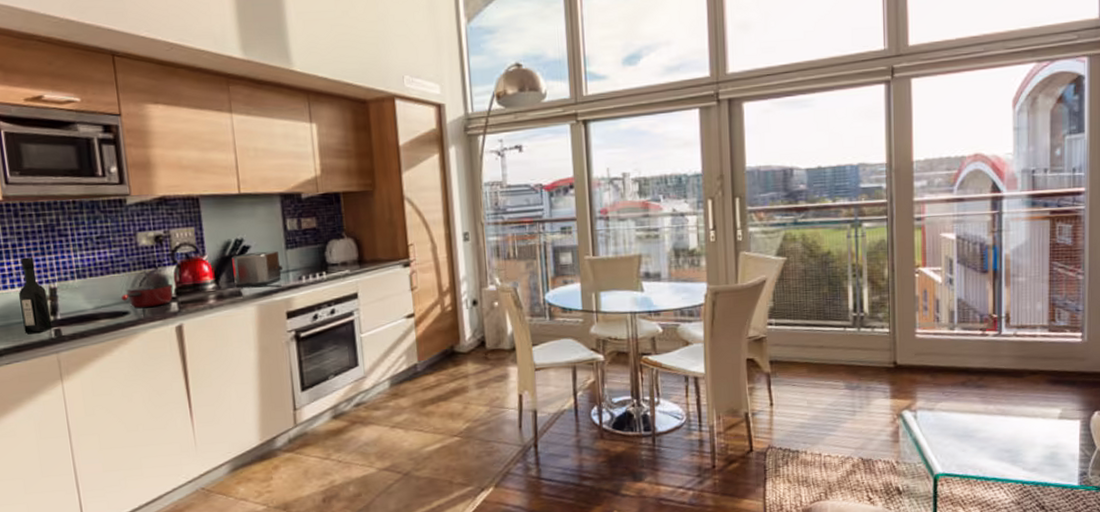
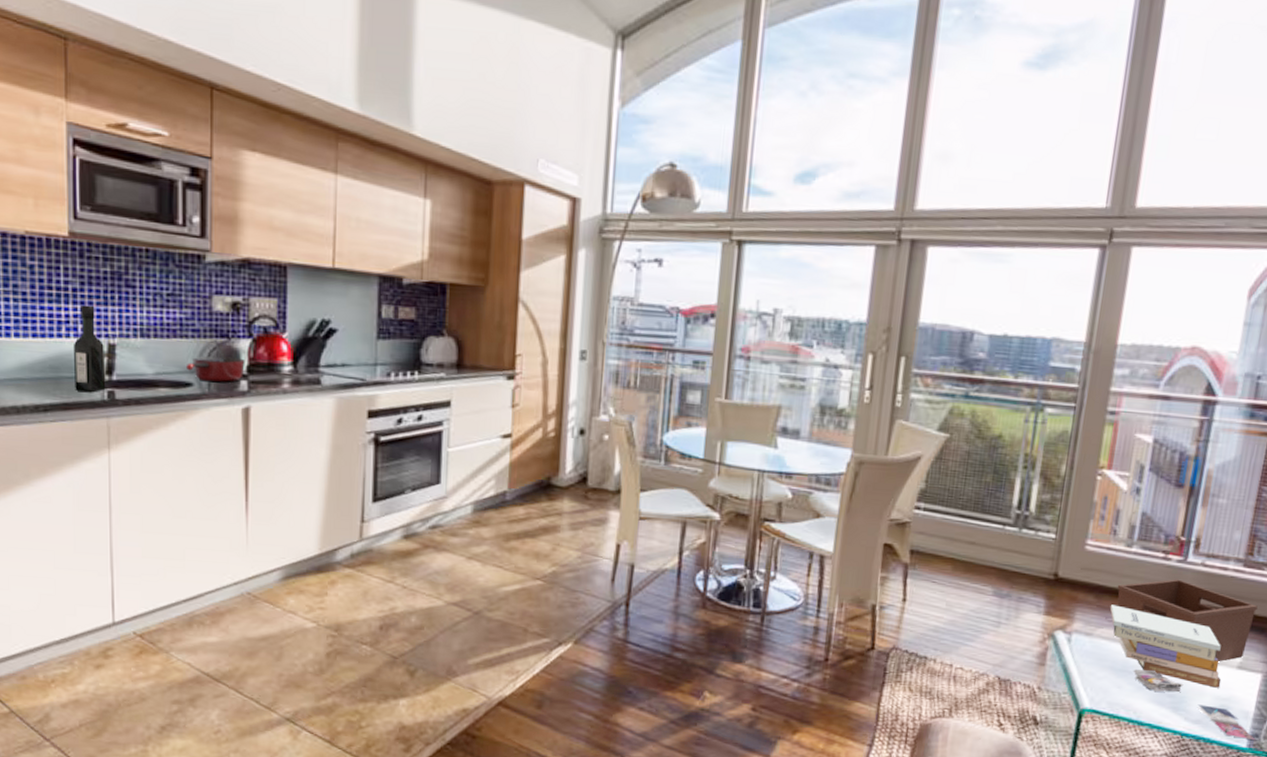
toaster: present [232,250,284,288] -> none [314,336,371,377]
books: none [944,381,1048,438] -> present [1109,604,1222,688]
hamper: none [947,350,1066,415] -> present [1117,579,1258,662]
magazine: none [973,431,1085,478] -> present [1133,669,1256,741]

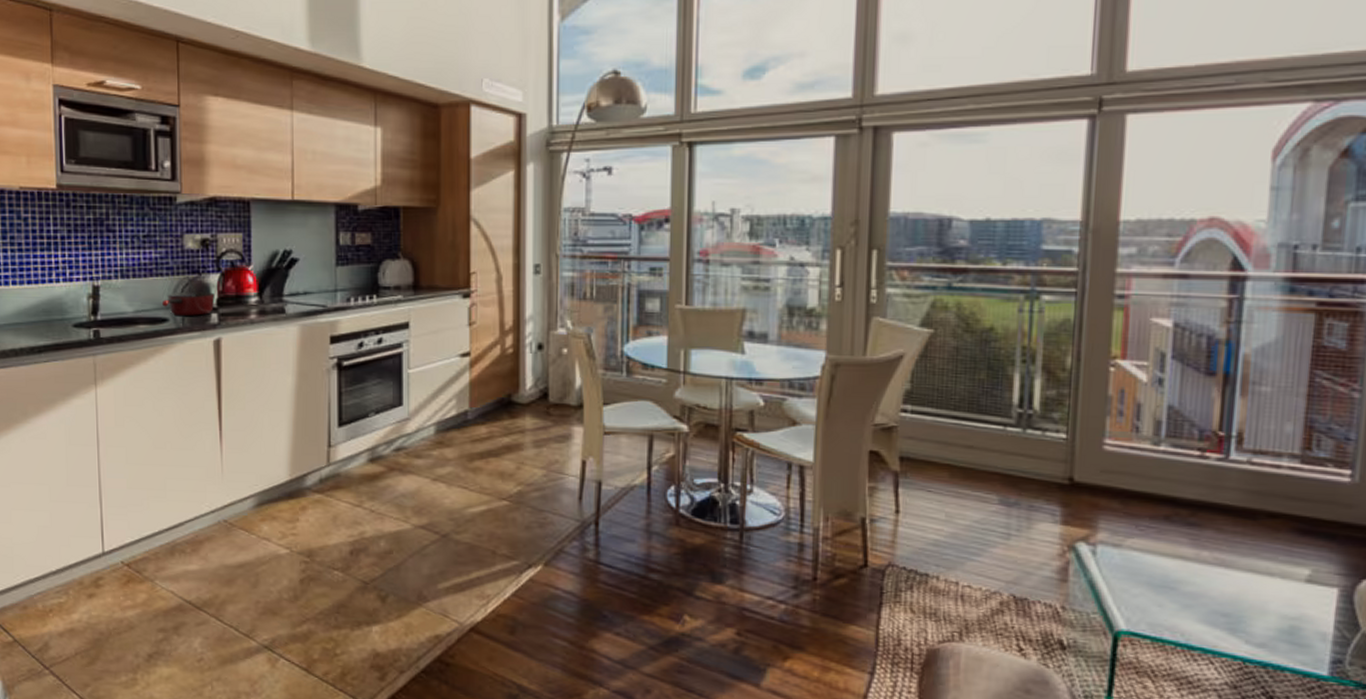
bottle: present [73,305,106,392] -> none [62,251,92,332]
books: present [1109,604,1222,688] -> none [1139,511,1288,606]
hamper: present [1117,579,1258,662] -> none [1146,480,1324,574]
magazine: present [1133,669,1256,741] -> none [1175,585,1339,668]

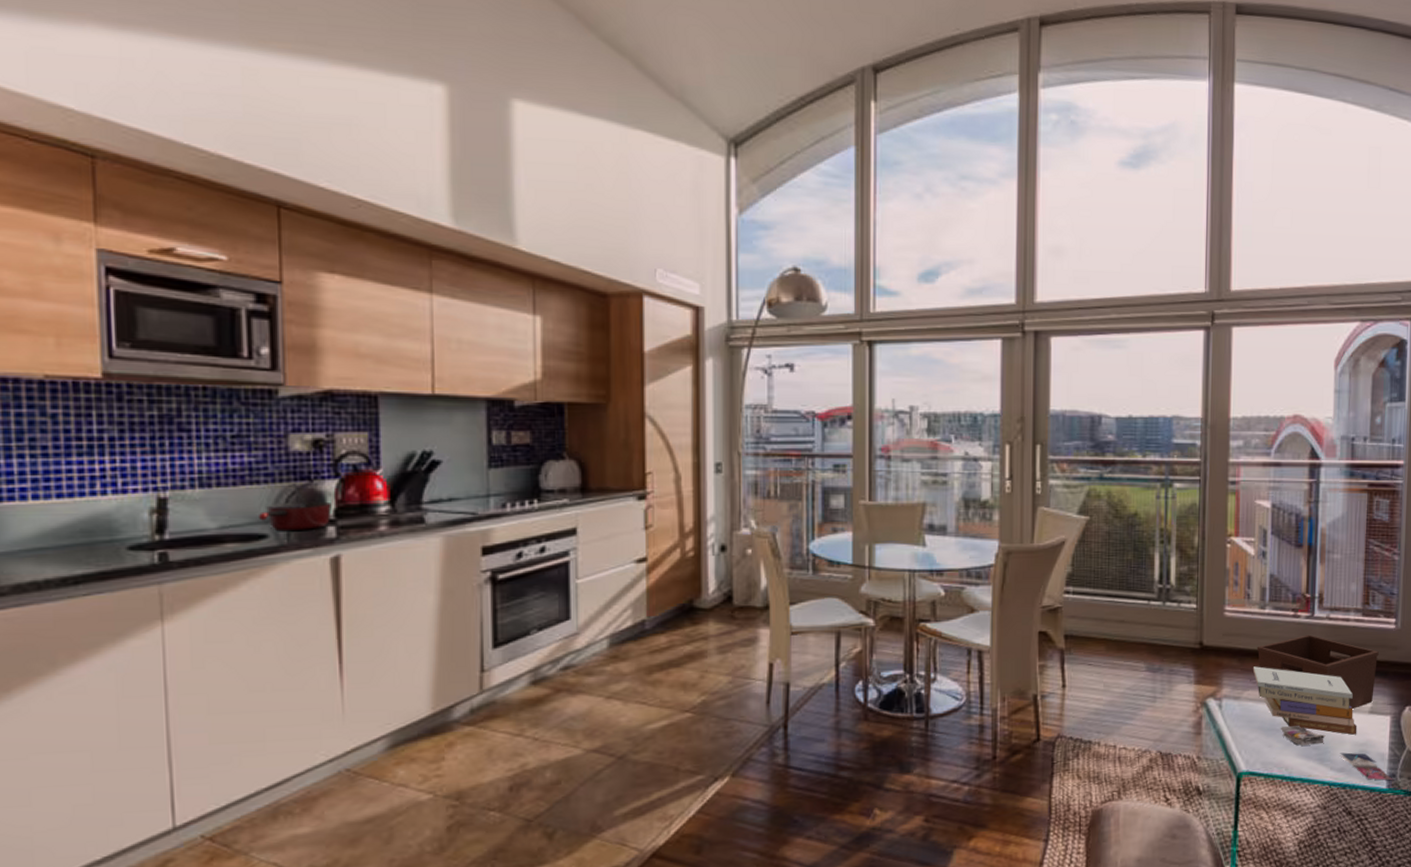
books: none [1139,511,1288,606] -> present [1252,666,1357,735]
hamper: none [1146,480,1324,574] -> present [1256,634,1379,709]
magazine: none [1175,585,1339,668] -> present [1280,725,1393,781]

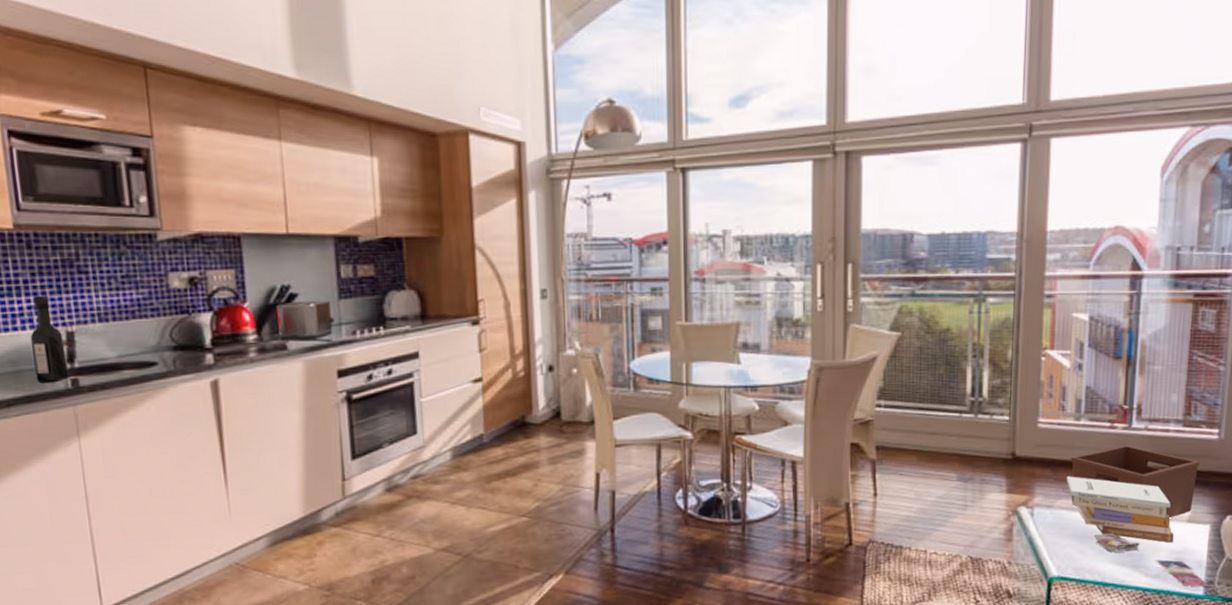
bottle: none [111,455,156,556] -> present [30,295,69,382]
saucepan: present [259,484,332,532] -> none [149,317,209,360]
toaster: none [415,469,483,513] -> present [277,300,335,341]

